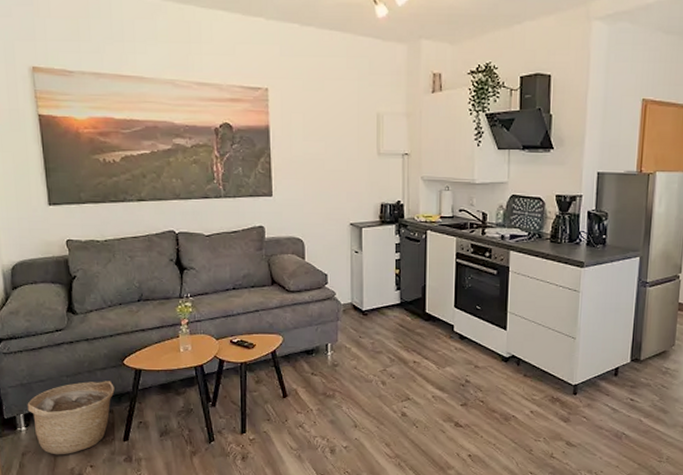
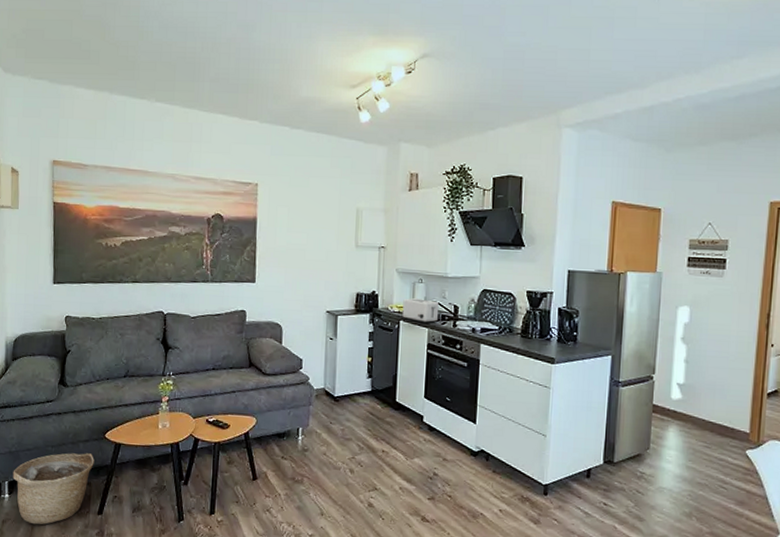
toaster: none [429,207,467,233] -> present [402,298,439,324]

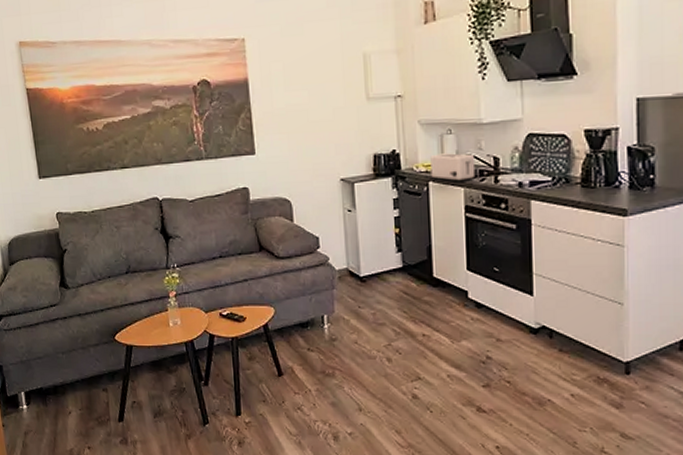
basket: present [12,453,94,525] -> none [27,358,108,435]

